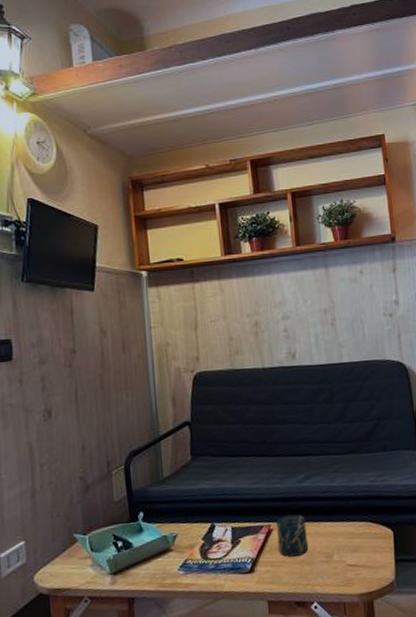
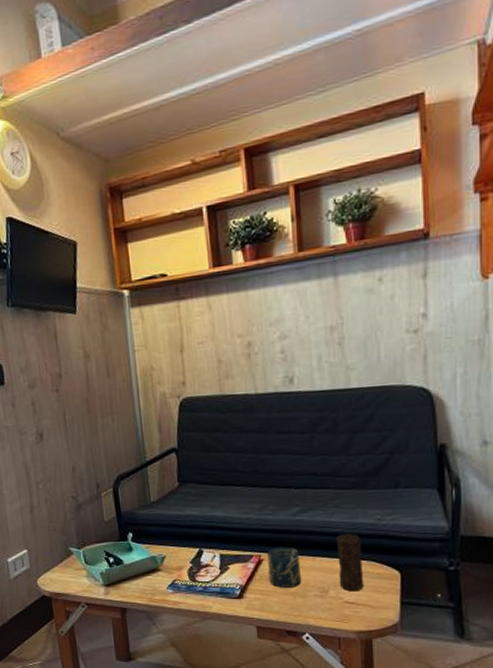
candle: none [338,496,364,554] -> present [337,534,364,592]

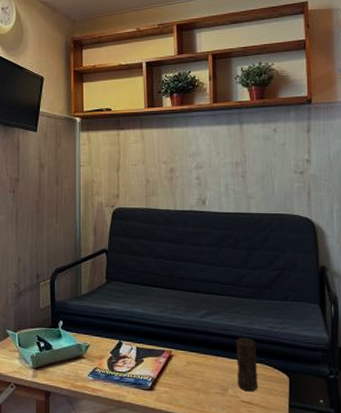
cup: present [267,547,301,588] -> none [177,345,204,384]

